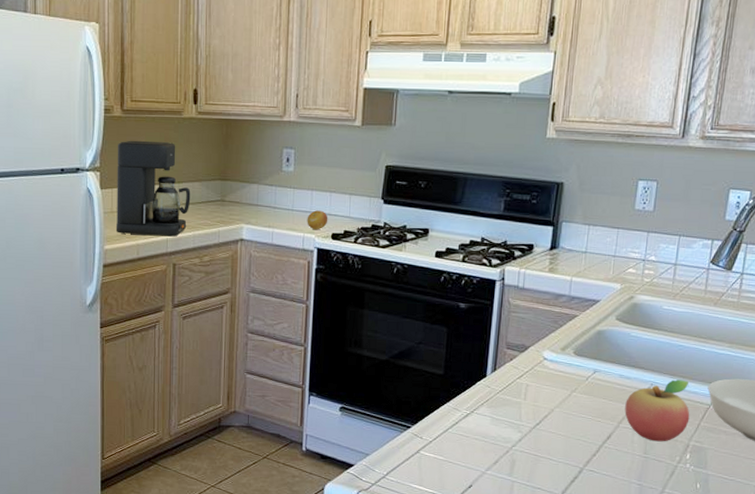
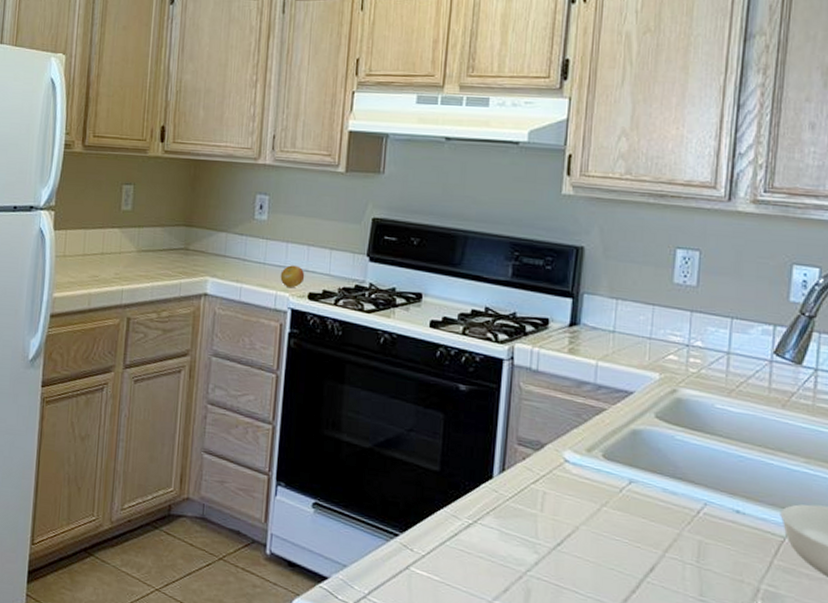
coffee maker: present [117,140,191,237] -> none [68,178,152,287]
fruit: present [625,379,690,442] -> none [671,499,759,582]

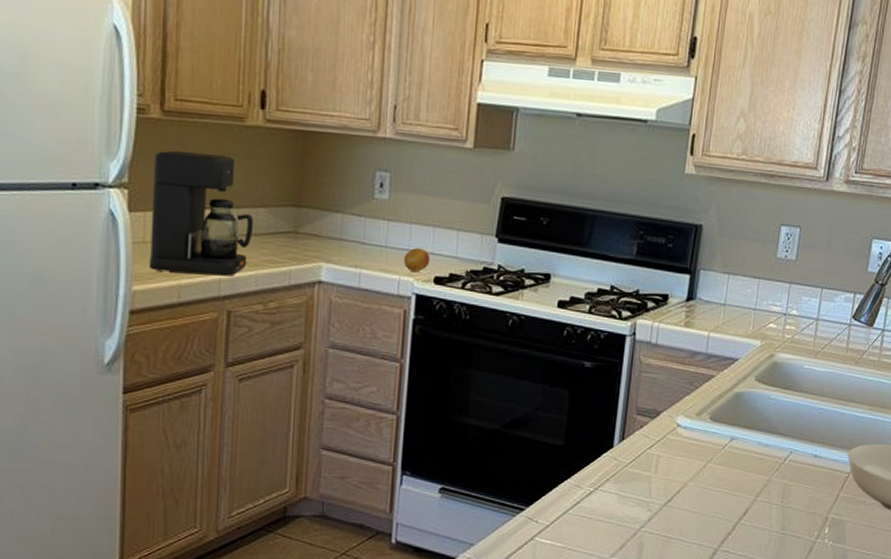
coffee maker: none [68,178,152,287] -> present [150,150,254,276]

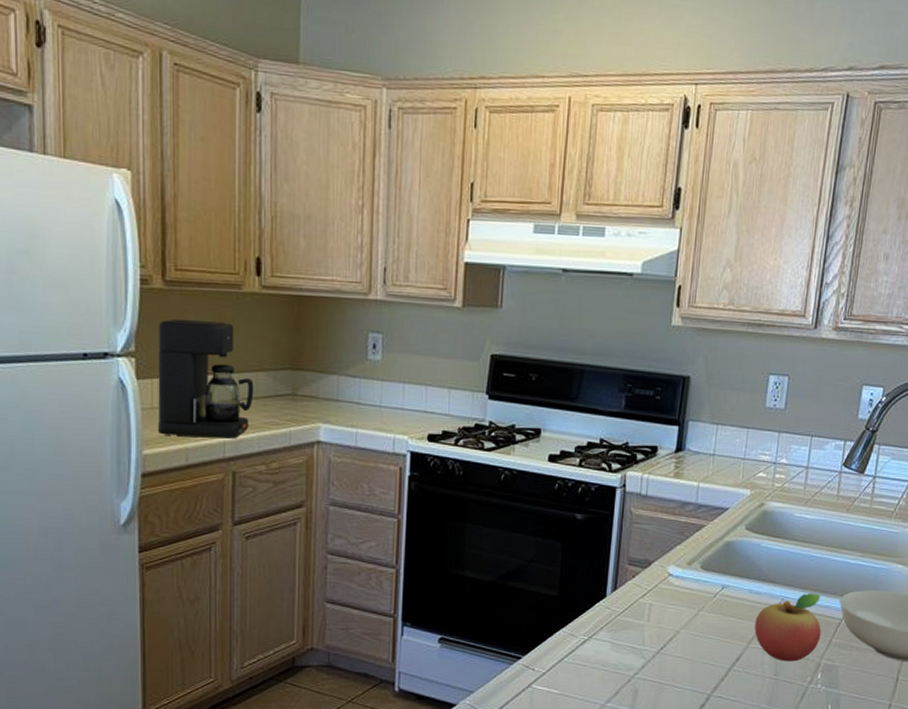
fruit: present [403,248,431,273] -> none [398,406,424,431]
fruit: none [762,446,829,516] -> present [754,593,822,662]

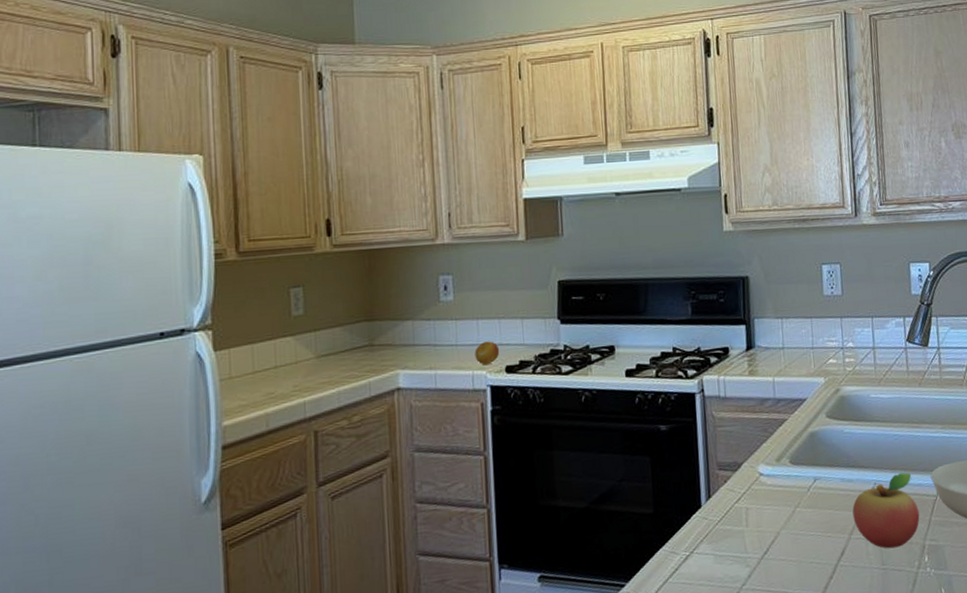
coffee maker: present [158,318,254,439] -> none [233,284,332,403]
fruit: none [398,406,424,431] -> present [474,341,500,366]

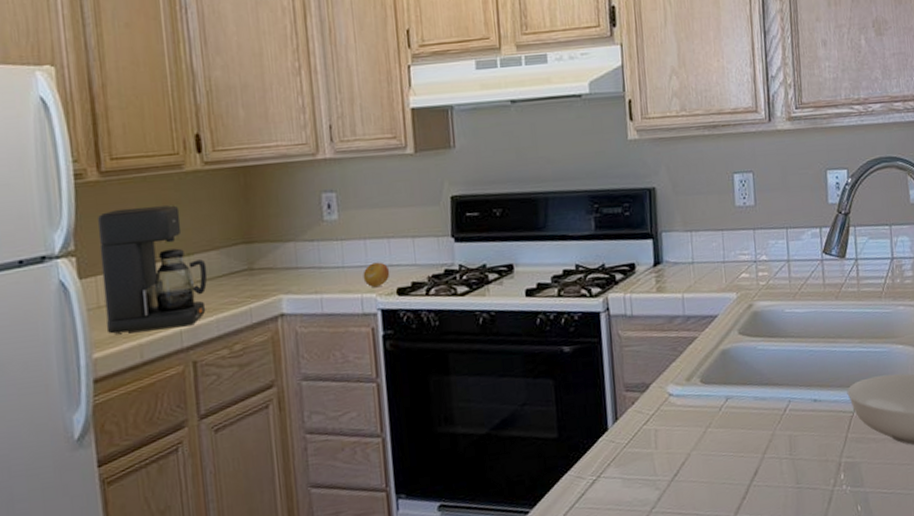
coffee maker: none [233,284,332,403] -> present [97,205,208,334]
fruit: present [852,472,920,549] -> none [766,389,836,467]

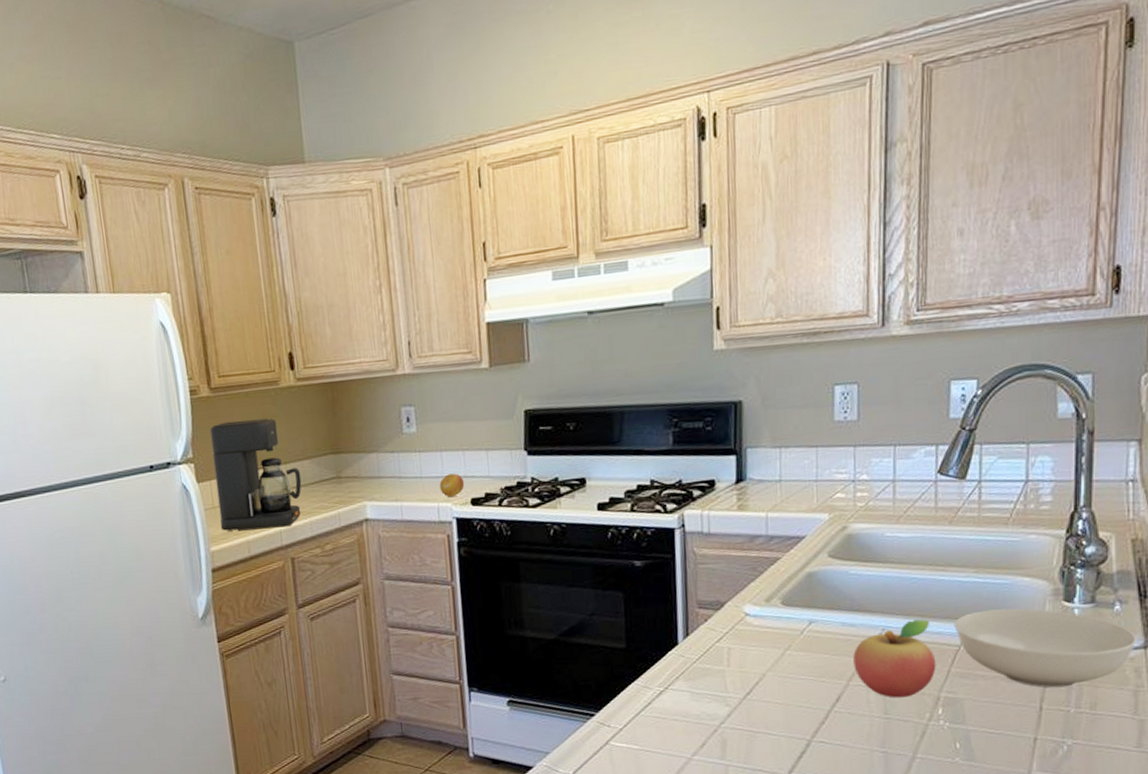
fruit: none [766,389,836,467] -> present [853,619,936,698]

